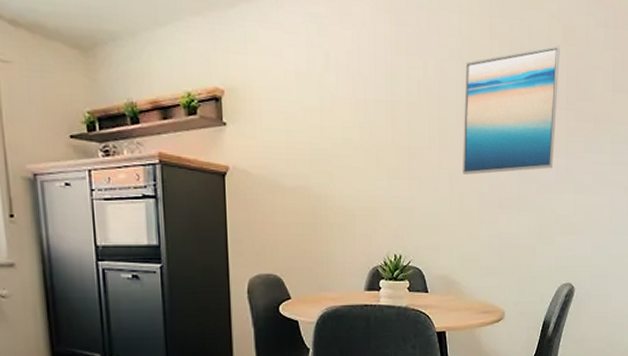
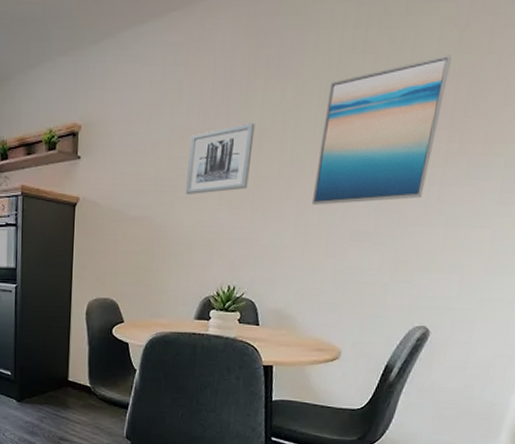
wall art: none [342,96,403,165] -> present [186,123,255,195]

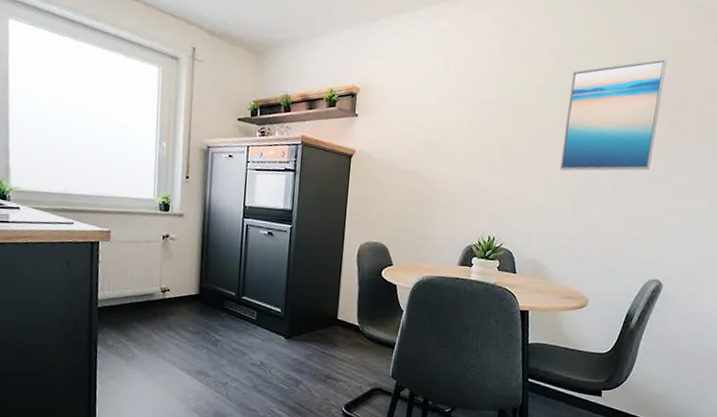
wall art: present [186,123,255,195] -> none [452,98,511,155]

